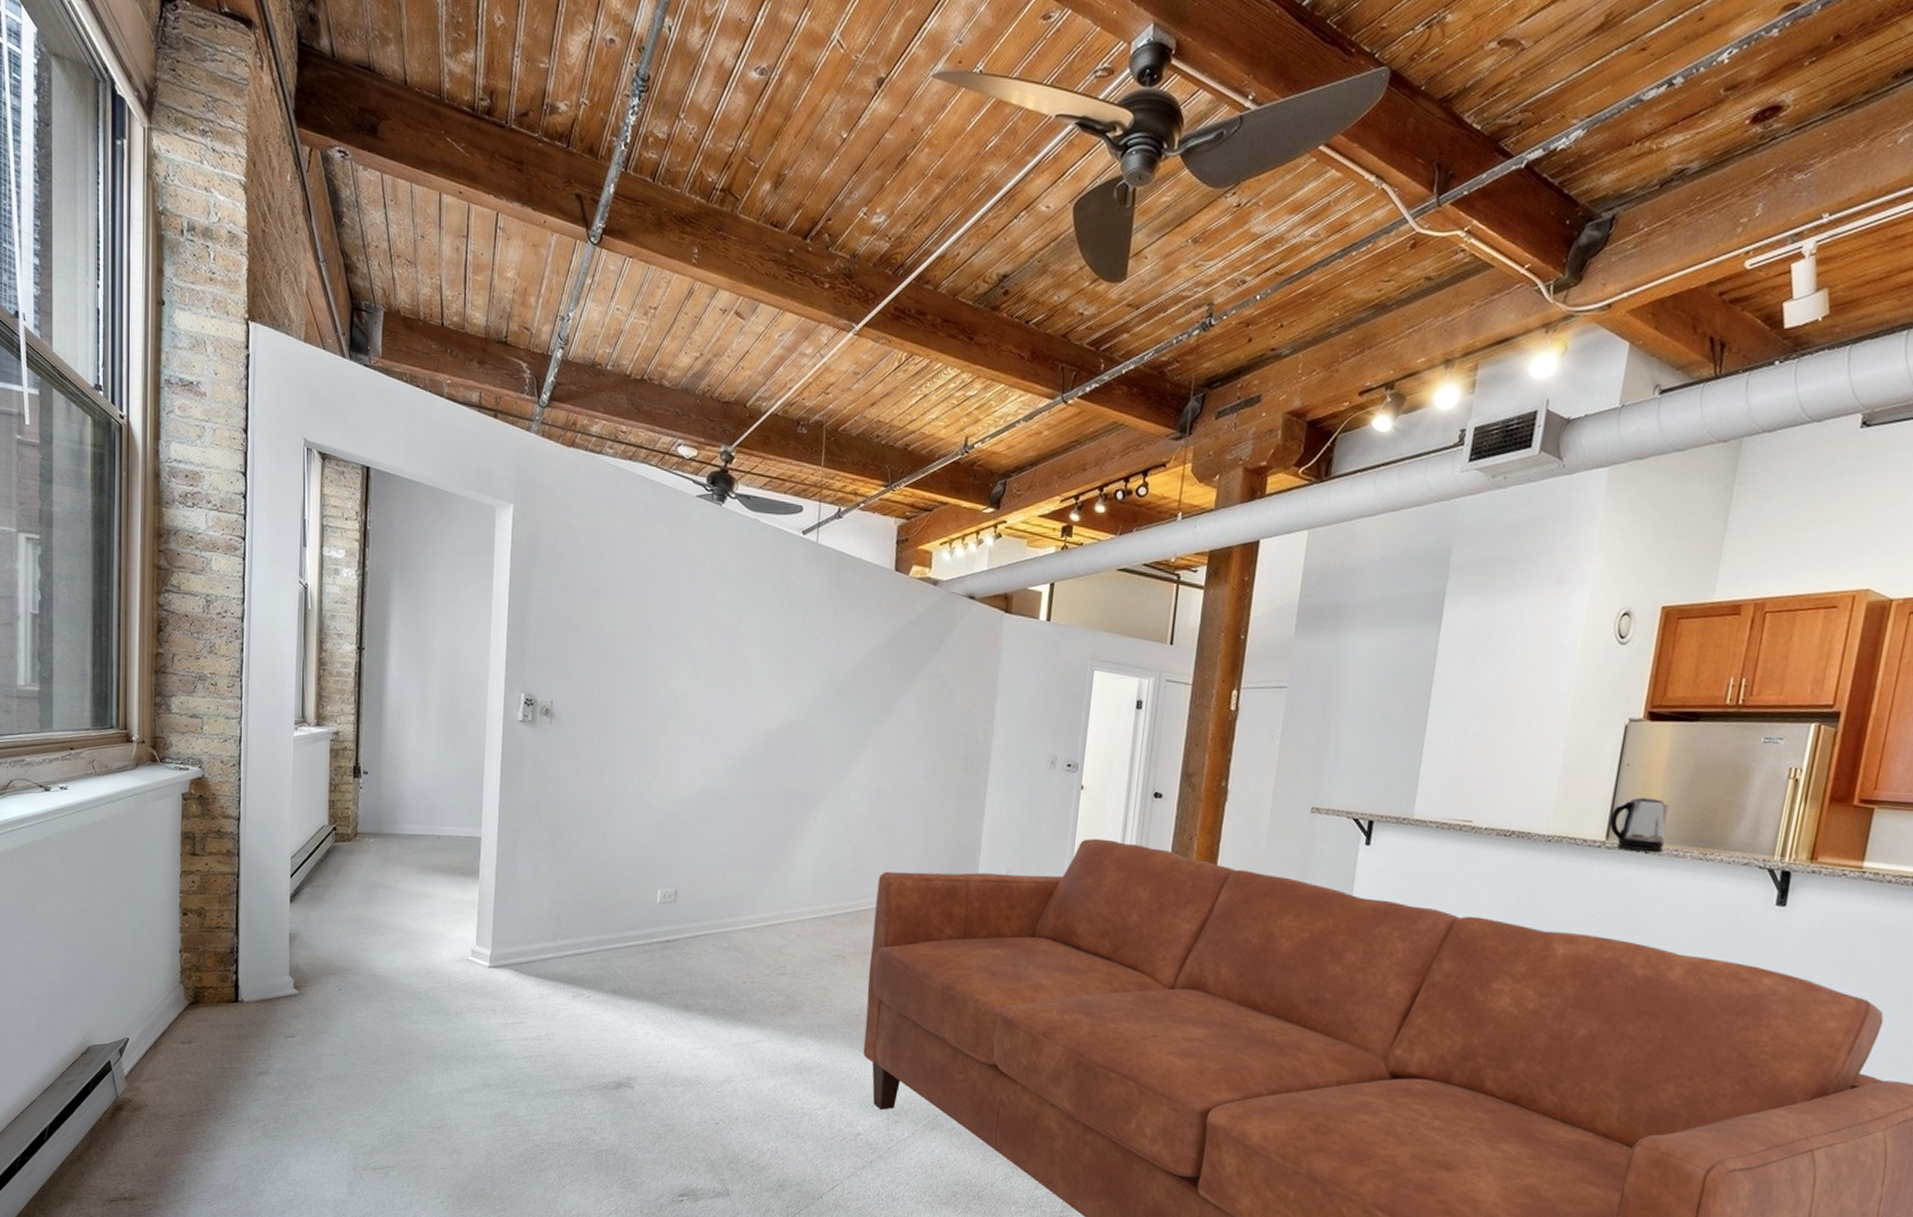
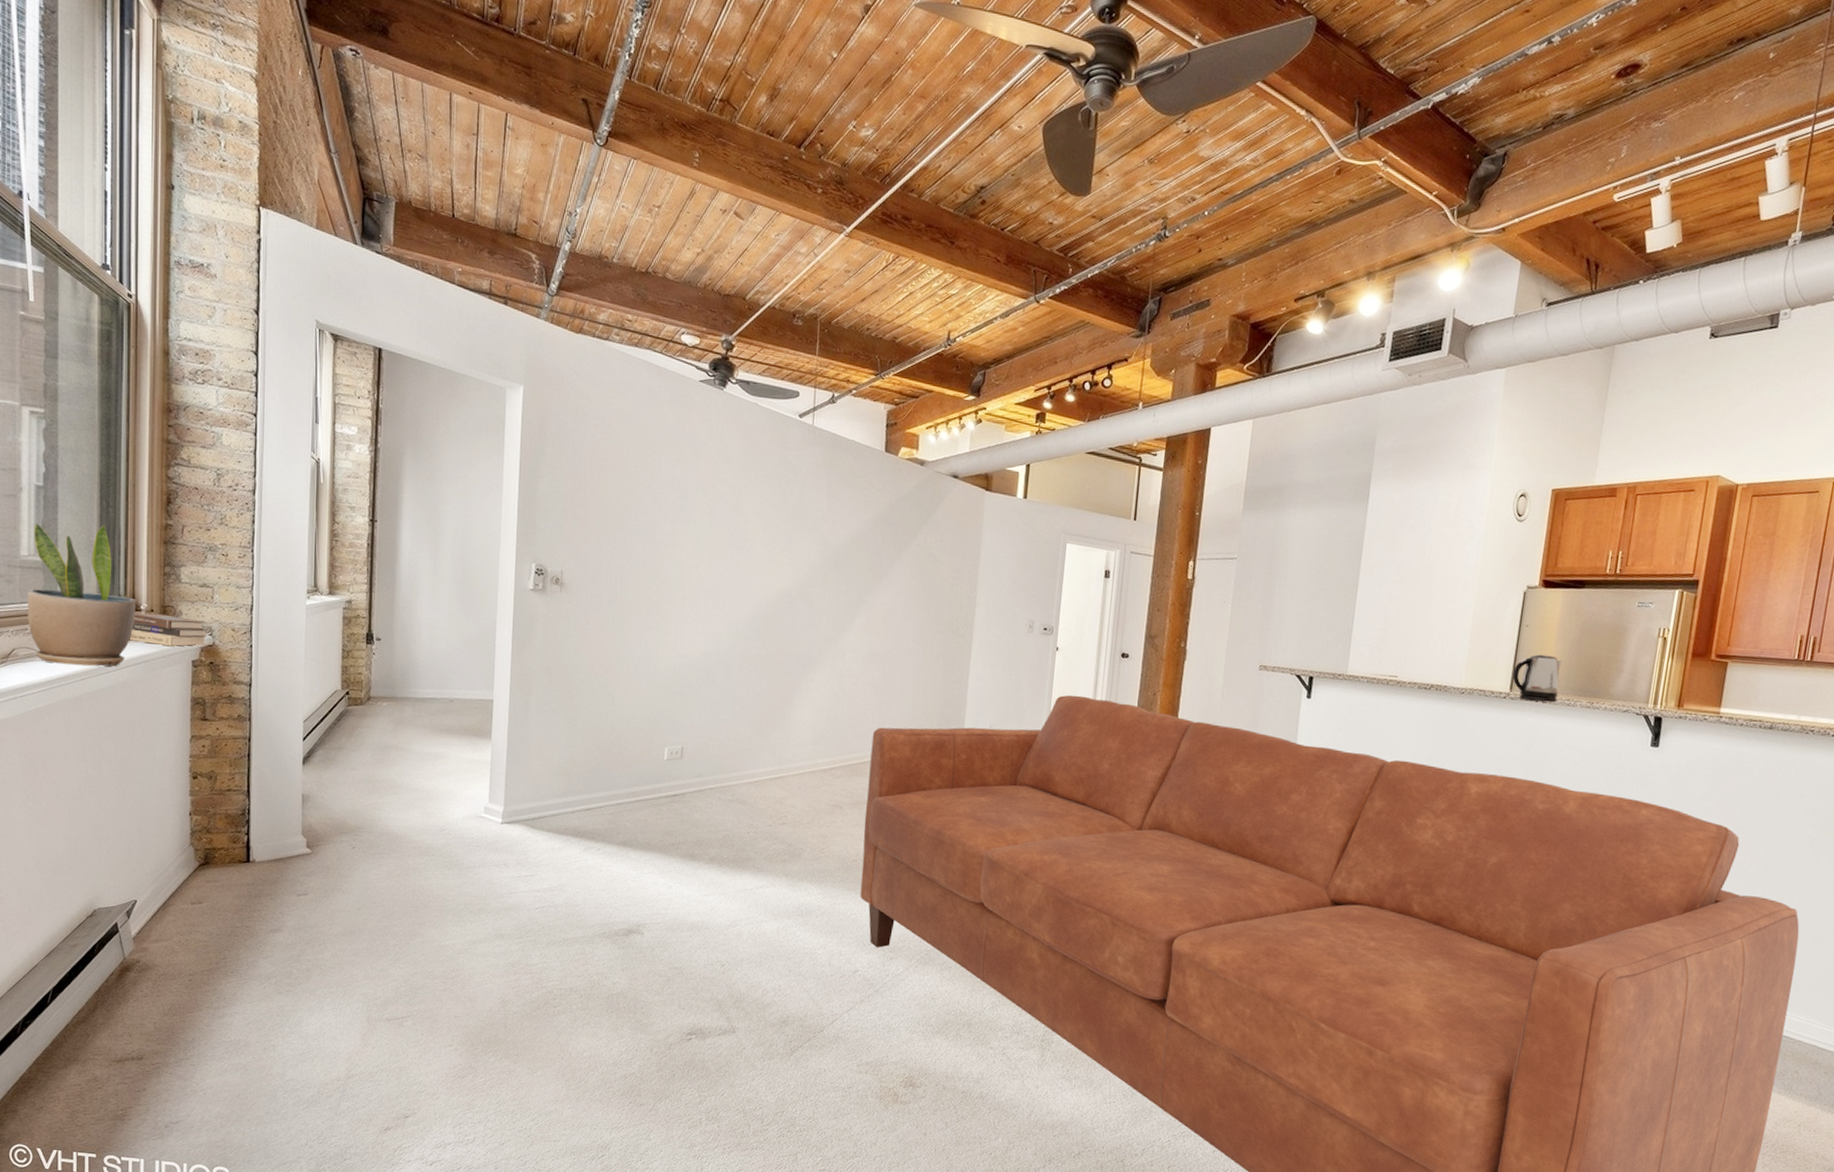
potted plant: none [24,652,128,799] -> present [28,523,136,667]
books: none [121,744,197,779] -> present [129,613,208,647]

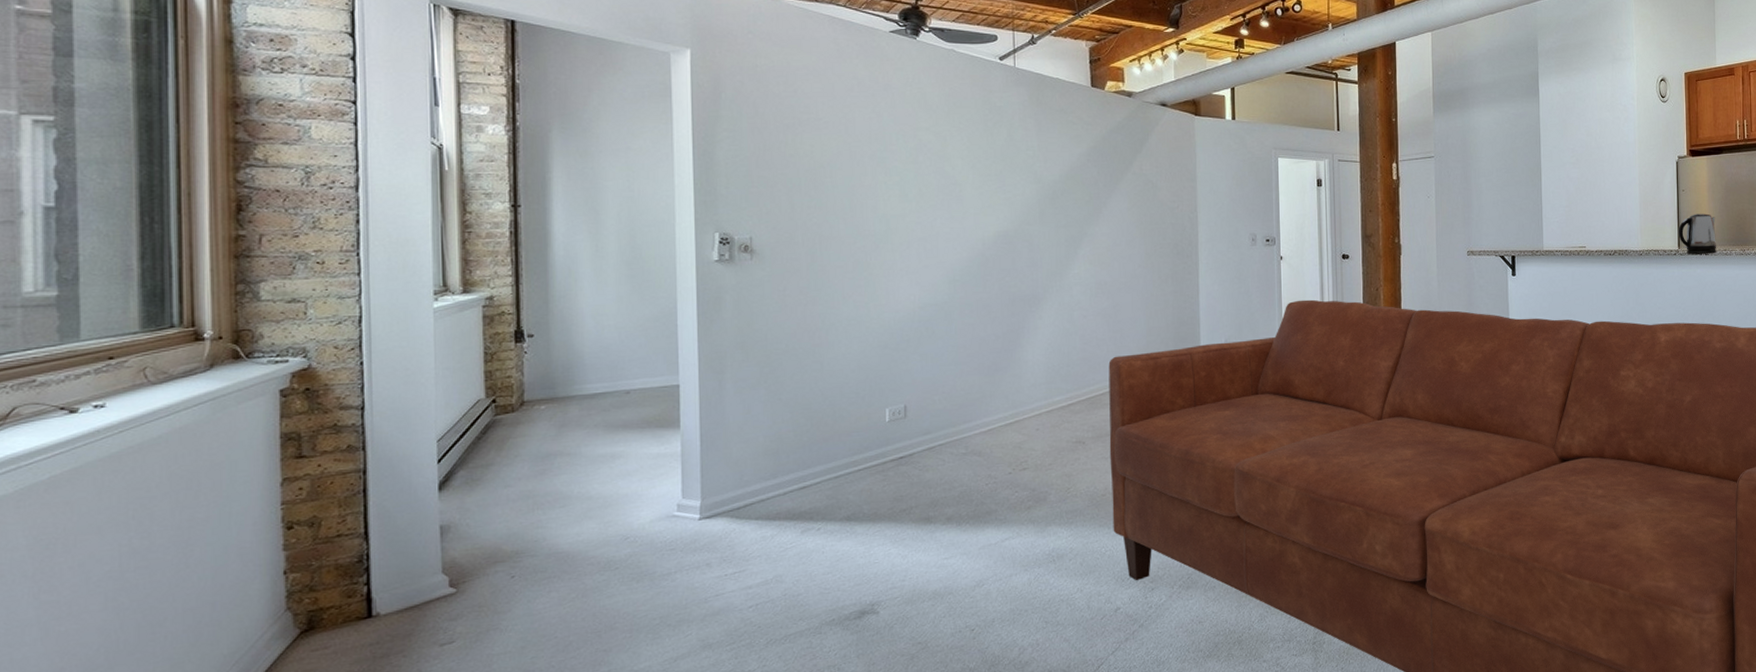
potted plant: present [28,523,136,667] -> none [35,244,198,418]
books: present [129,613,208,647] -> none [188,340,301,378]

